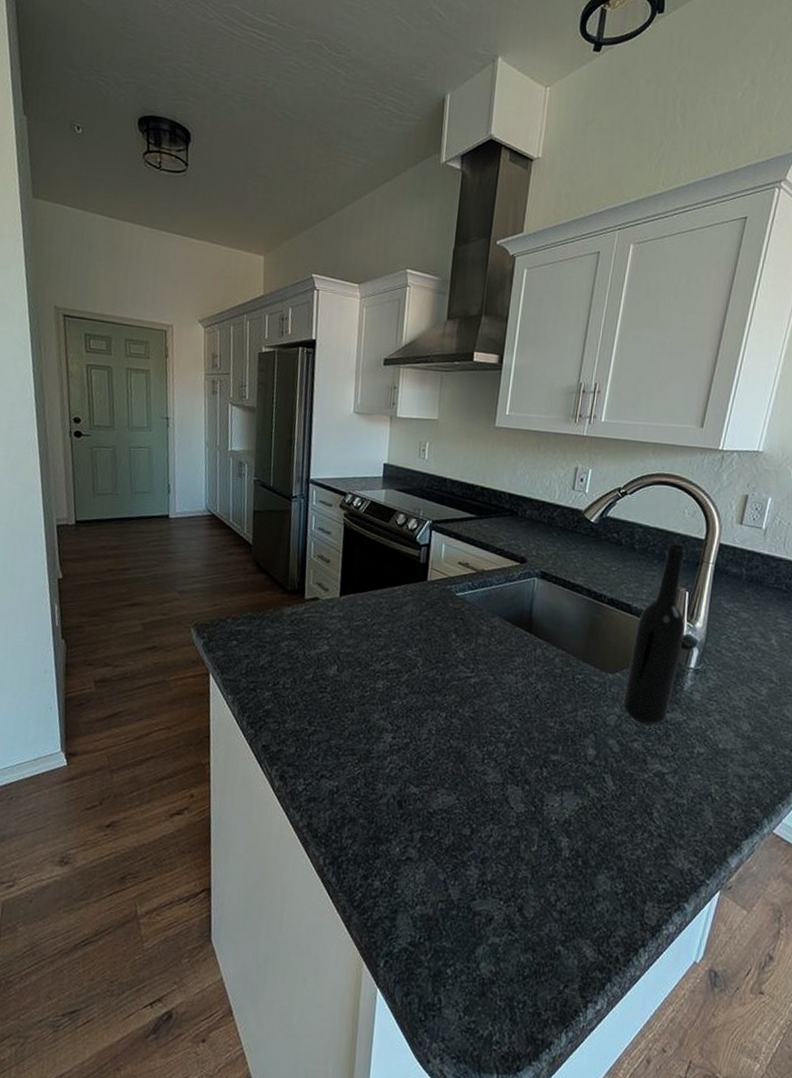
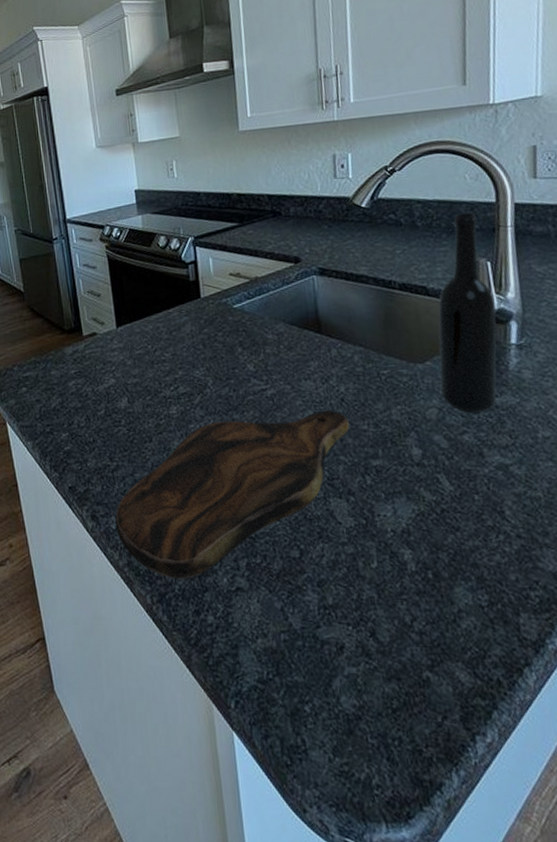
cutting board: none [302,700,538,845] -> present [114,410,349,579]

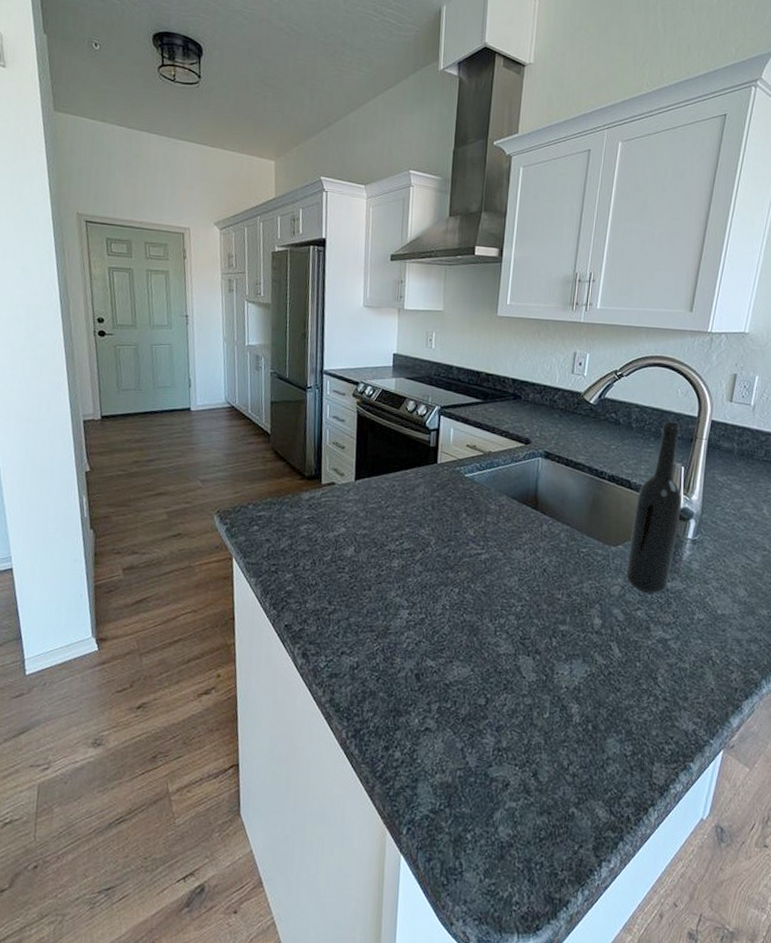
cutting board: present [114,410,349,579] -> none [323,577,546,718]

